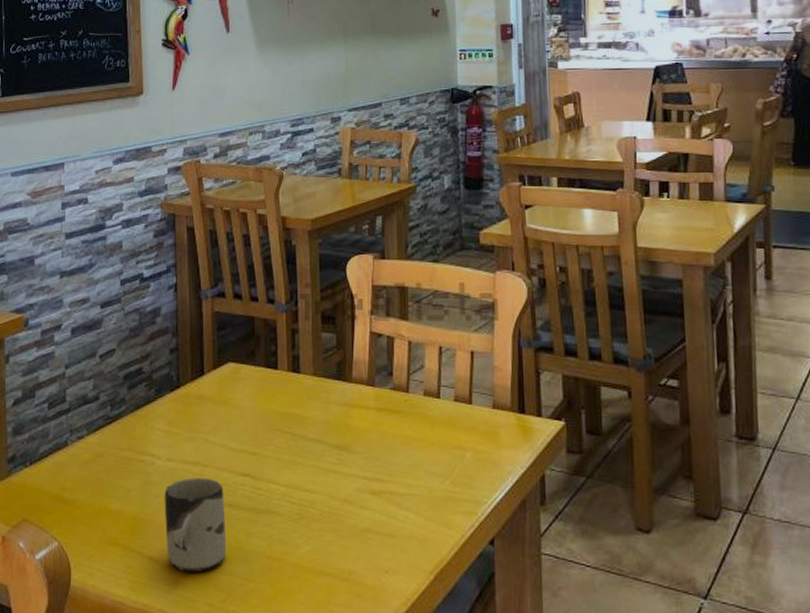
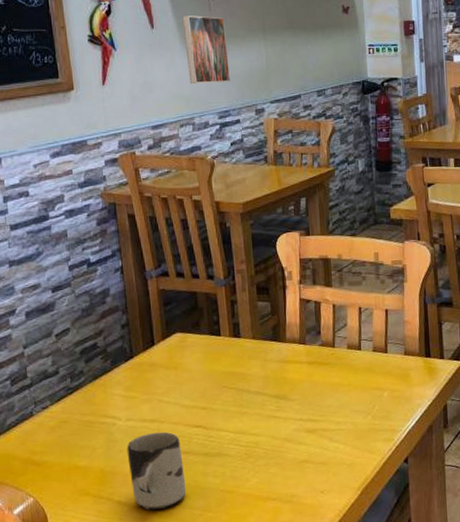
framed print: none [259,19,307,90] -> present [182,15,231,85]

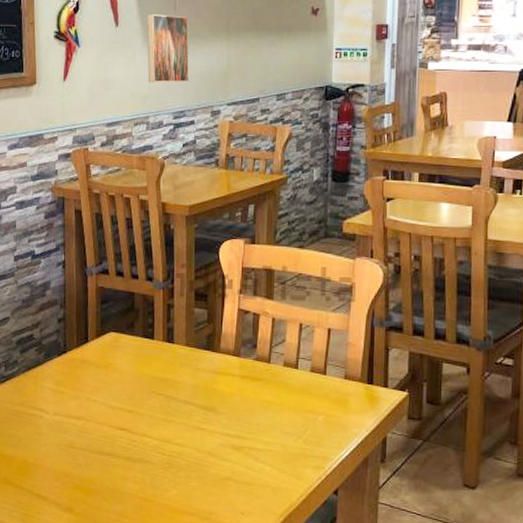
cup: present [127,431,187,511] -> none [51,430,105,509]

